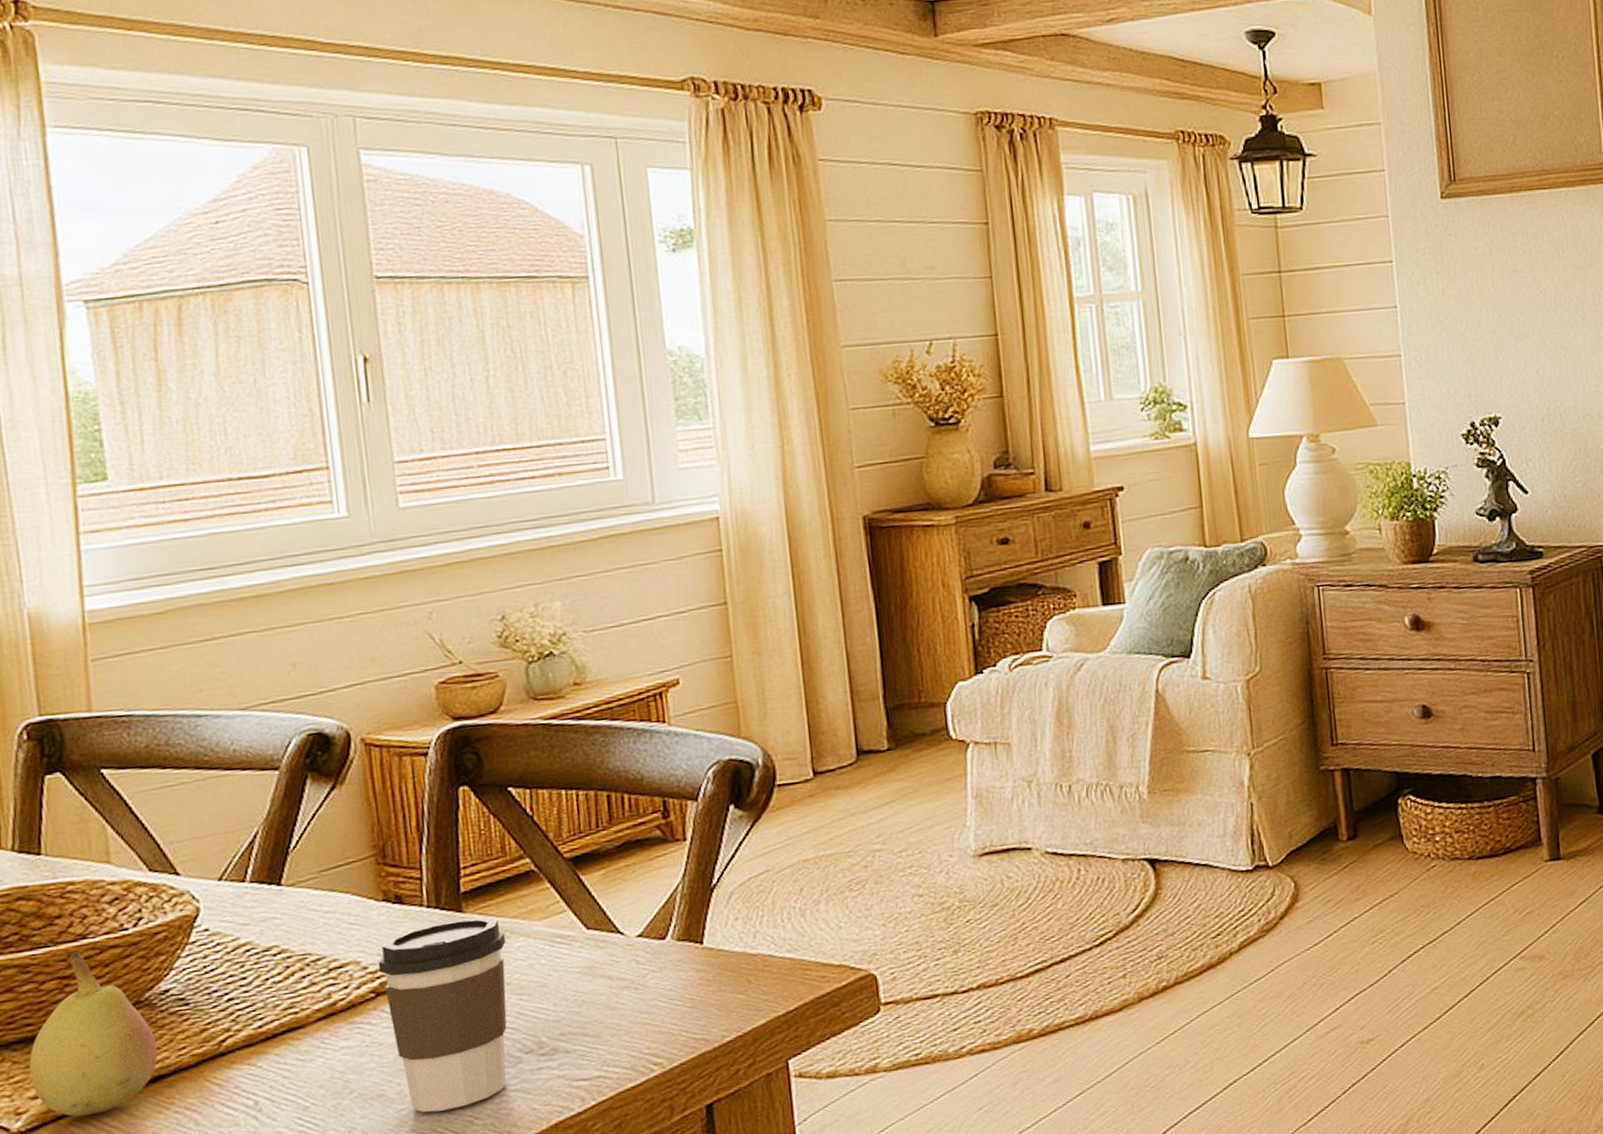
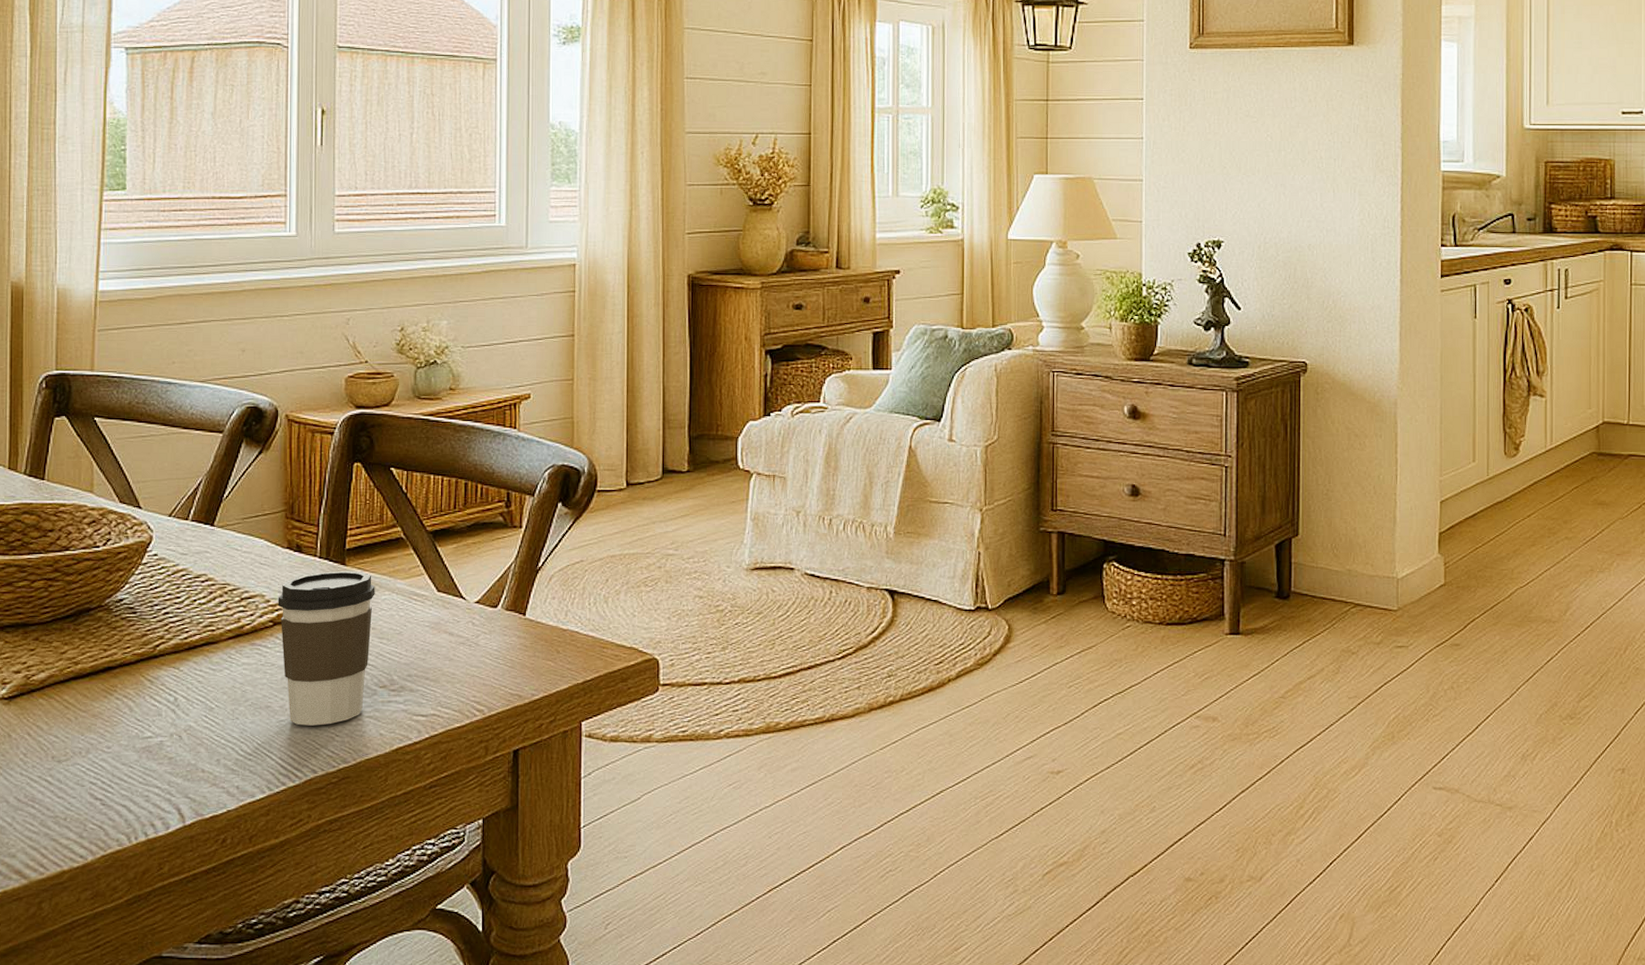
fruit: present [29,951,158,1117] -> none [16,559,109,692]

